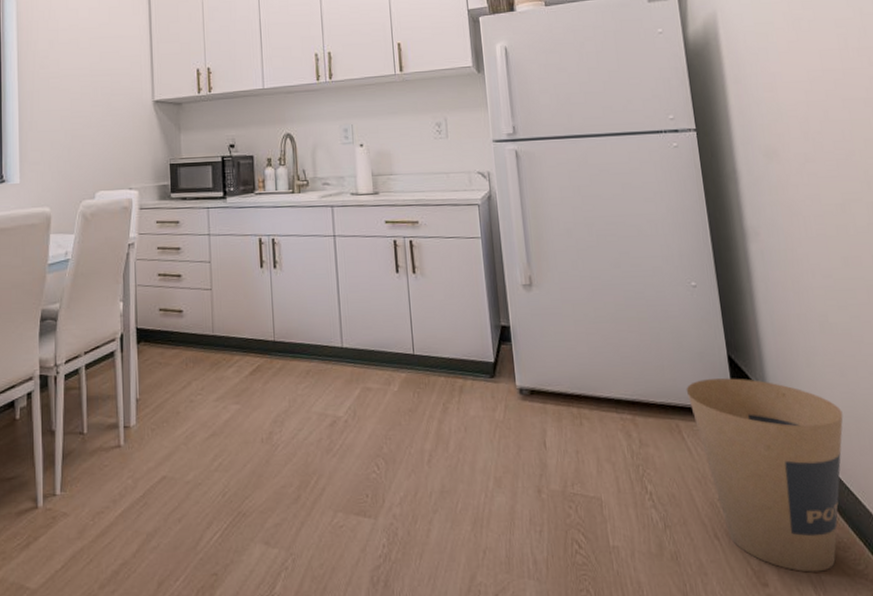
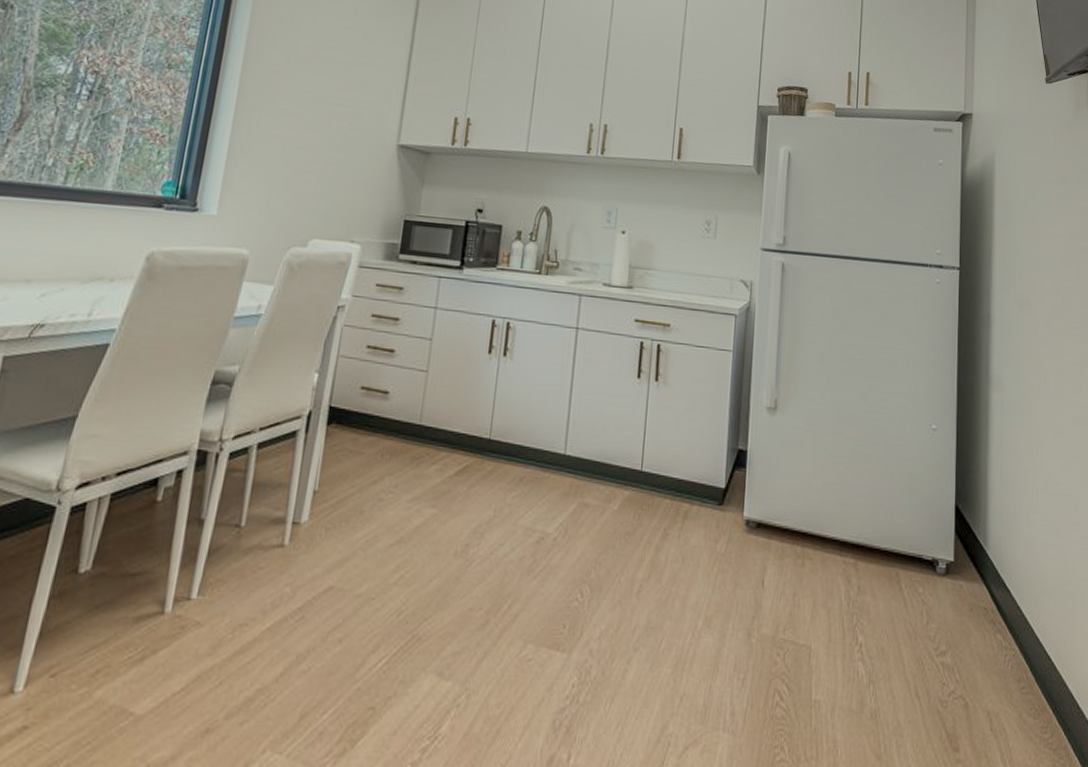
trash can: present [686,378,843,573] -> none [911,528,1052,739]

